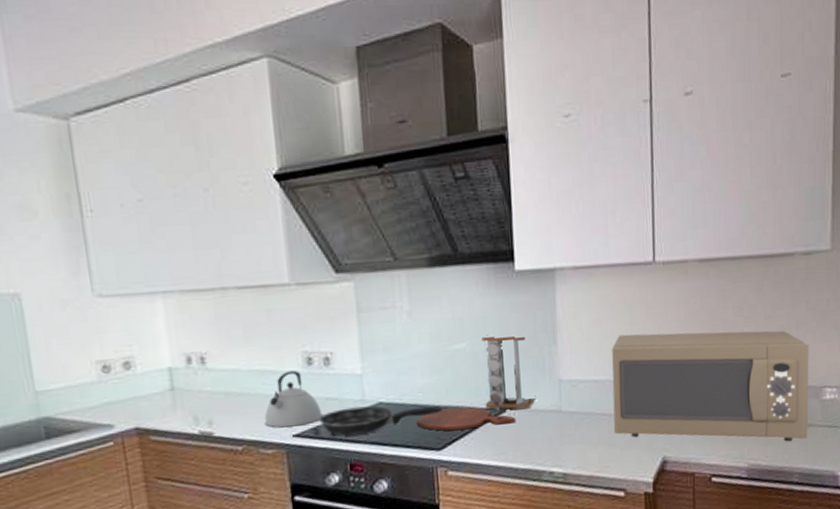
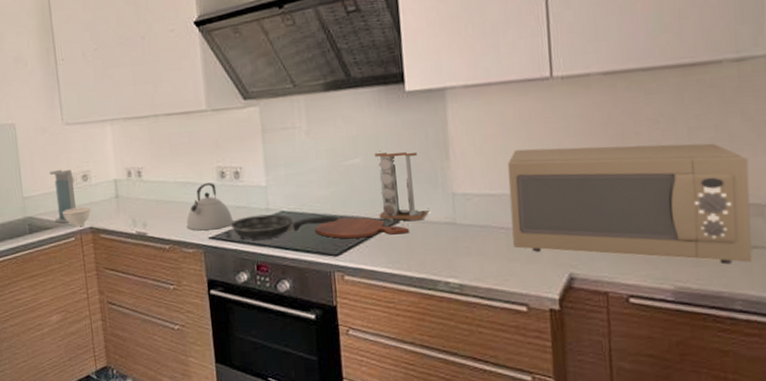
soap dispenser: none [74,354,116,424] -> present [49,169,77,223]
bowl: none [95,402,137,429] -> present [62,207,91,228]

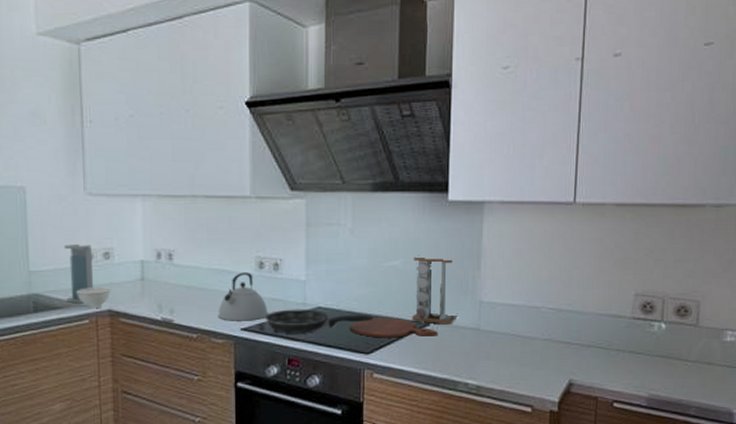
microwave: present [508,143,753,265] -> none [527,265,714,377]

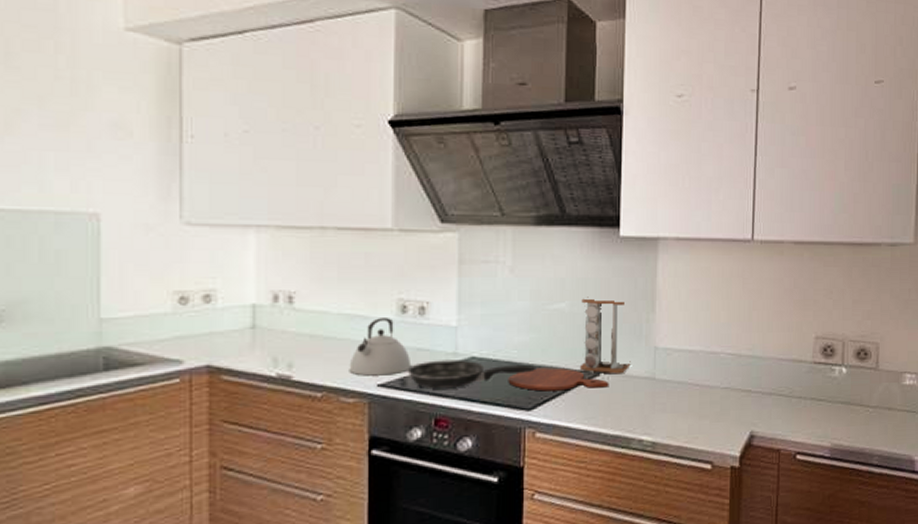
soap dispenser: present [63,245,94,304] -> none [149,285,189,359]
bowl: present [76,288,111,309] -> none [164,338,211,365]

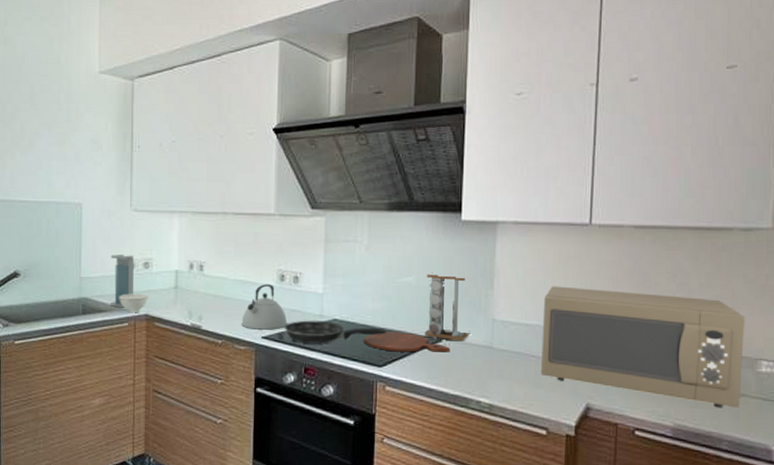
soap dispenser: none [149,285,189,359] -> present [110,255,134,308]
bowl: none [164,338,211,365] -> present [119,294,148,313]
microwave: none [705,307,892,424] -> present [541,286,745,409]

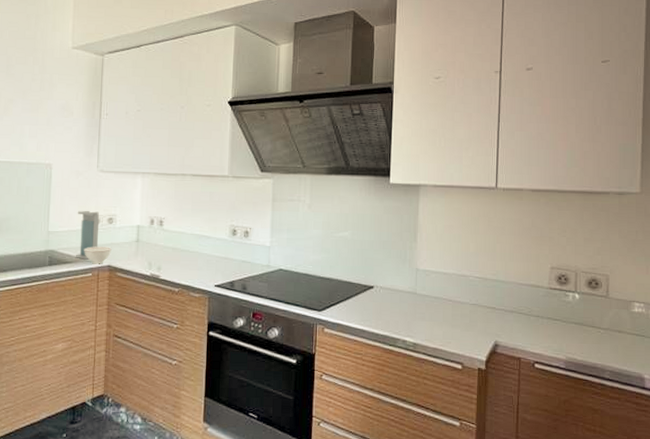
kettle: present [241,284,288,330] -> none [196,238,238,279]
frying pan: present [284,320,387,344] -> none [235,270,326,291]
cutting board: present [363,331,451,353] -> none [305,280,381,298]
spice rack: present [424,272,470,342] -> none [358,228,397,288]
microwave: present [541,286,745,409] -> none [457,240,621,343]

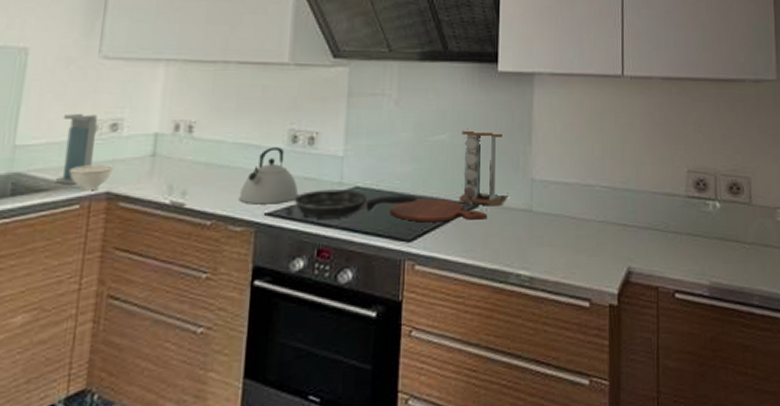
kettle: none [196,238,238,279] -> present [239,147,299,205]
frying pan: none [235,270,326,291] -> present [293,189,418,219]
cutting board: none [305,280,381,298] -> present [389,198,488,223]
spice rack: none [358,228,397,288] -> present [459,129,508,206]

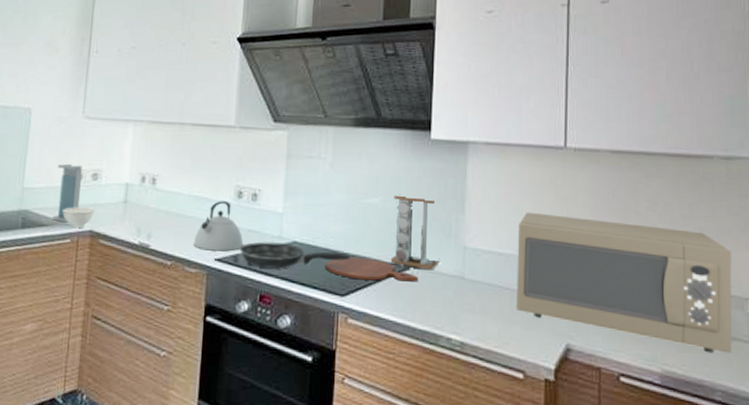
microwave: none [581,140,766,262] -> present [517,212,732,354]

